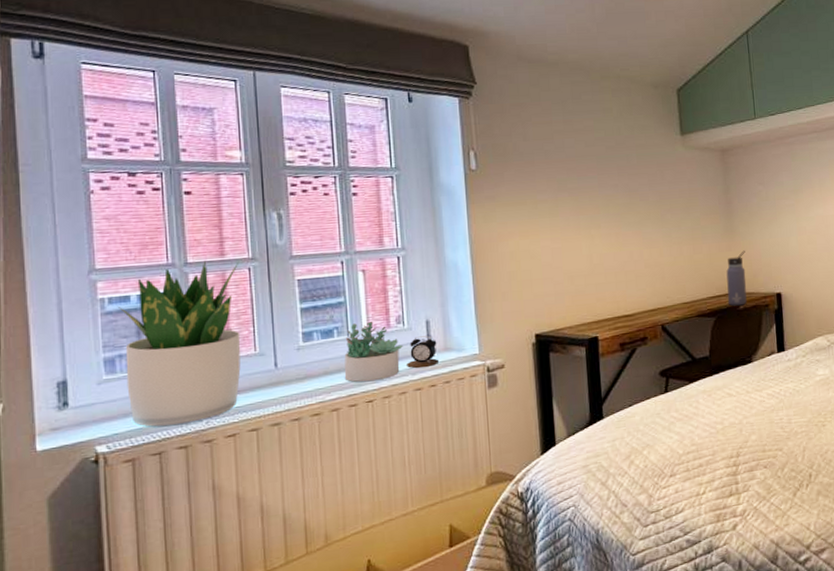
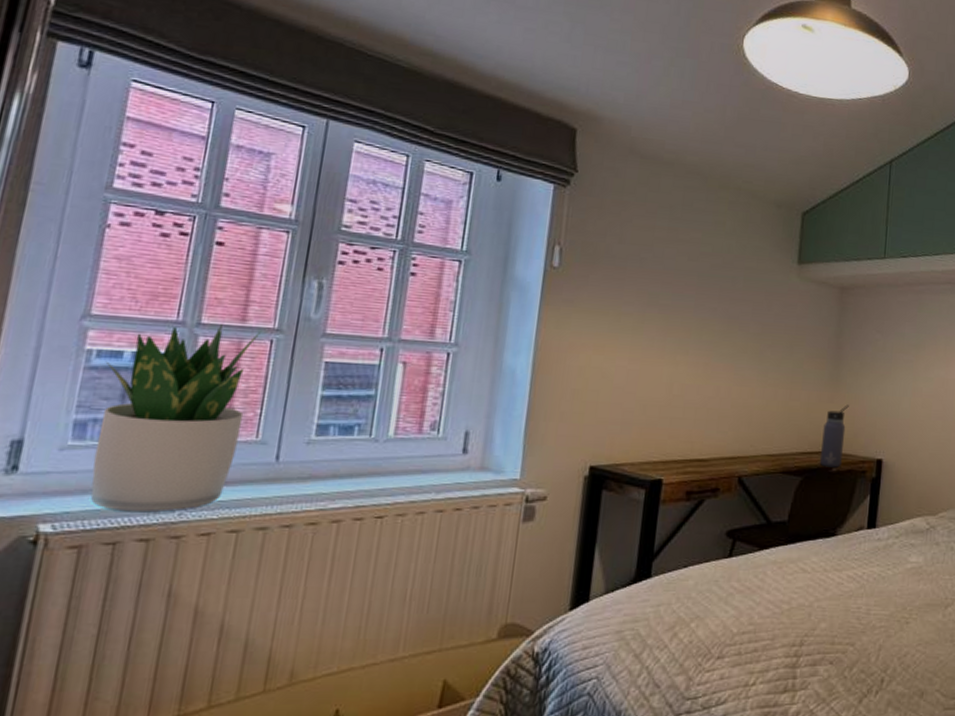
succulent plant: present [344,320,403,382] -> none [355,422,432,494]
alarm clock: present [407,336,438,368] -> none [432,449,474,486]

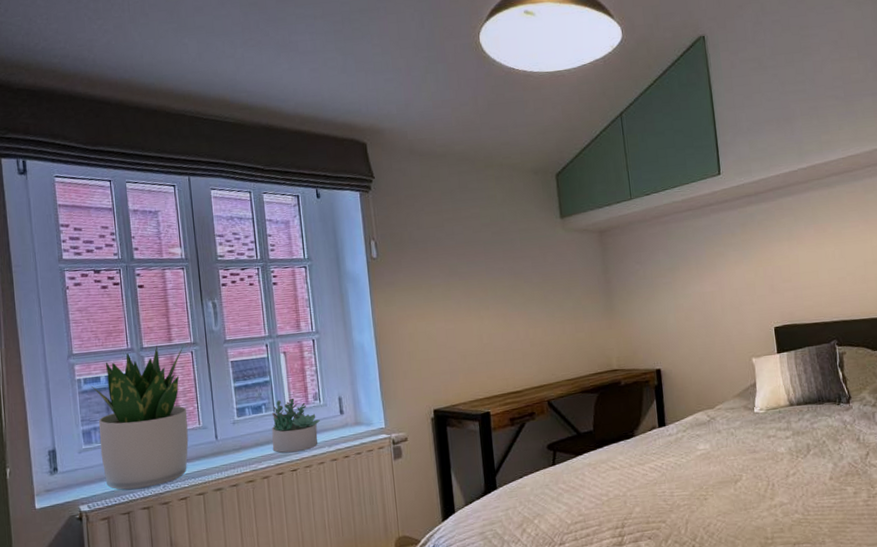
succulent plant: none [355,422,432,494] -> present [272,397,320,453]
water bottle: present [819,404,849,468] -> none [607,328,628,383]

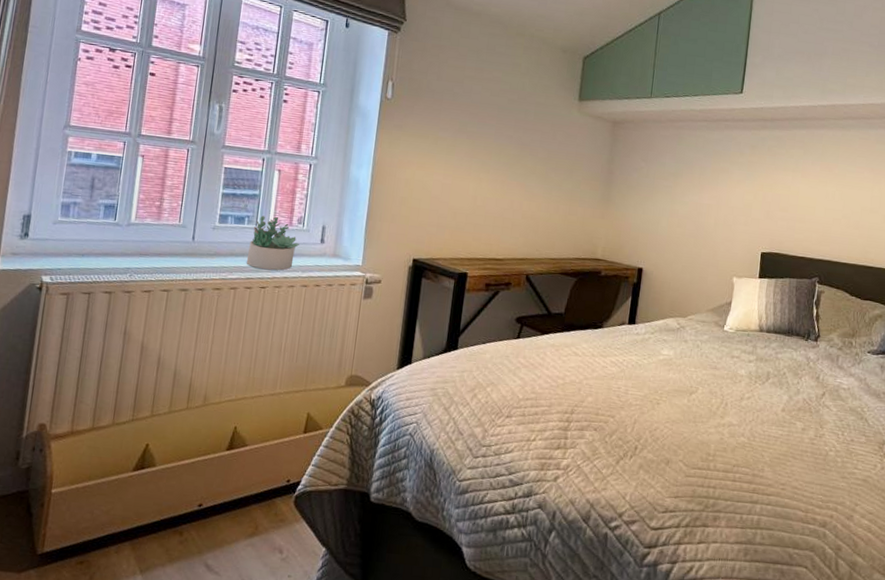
planter: present [90,346,189,491] -> none [73,136,182,273]

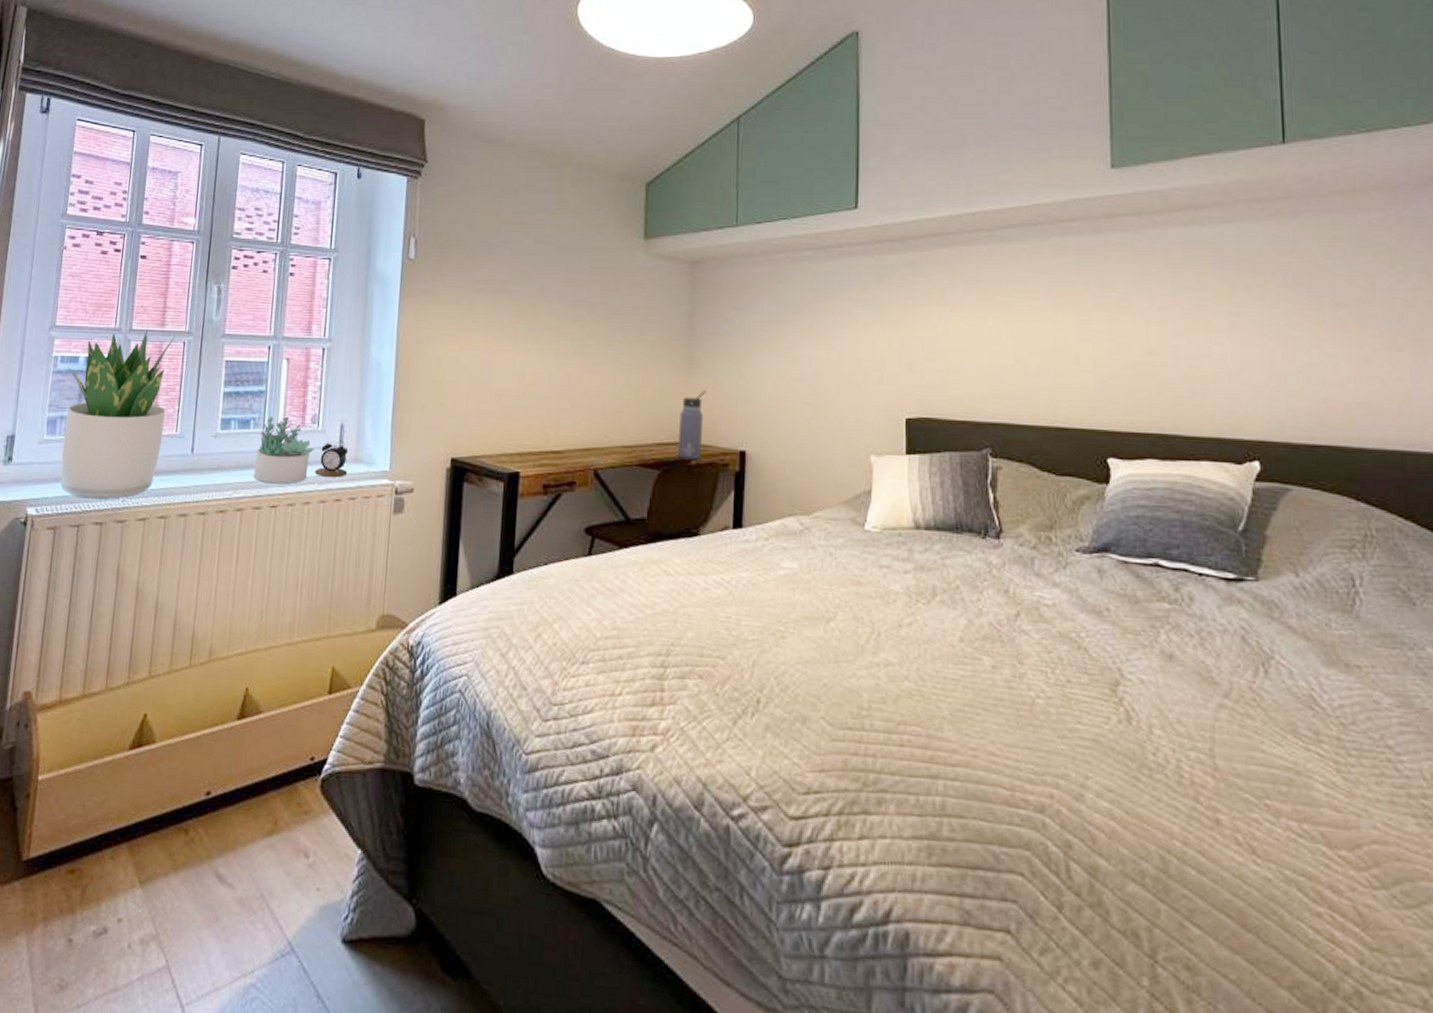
planter: none [73,136,182,273] -> present [60,329,177,499]
alarm clock: none [299,239,328,268] -> present [315,441,349,477]
water bottle: none [591,220,617,273] -> present [677,390,706,460]

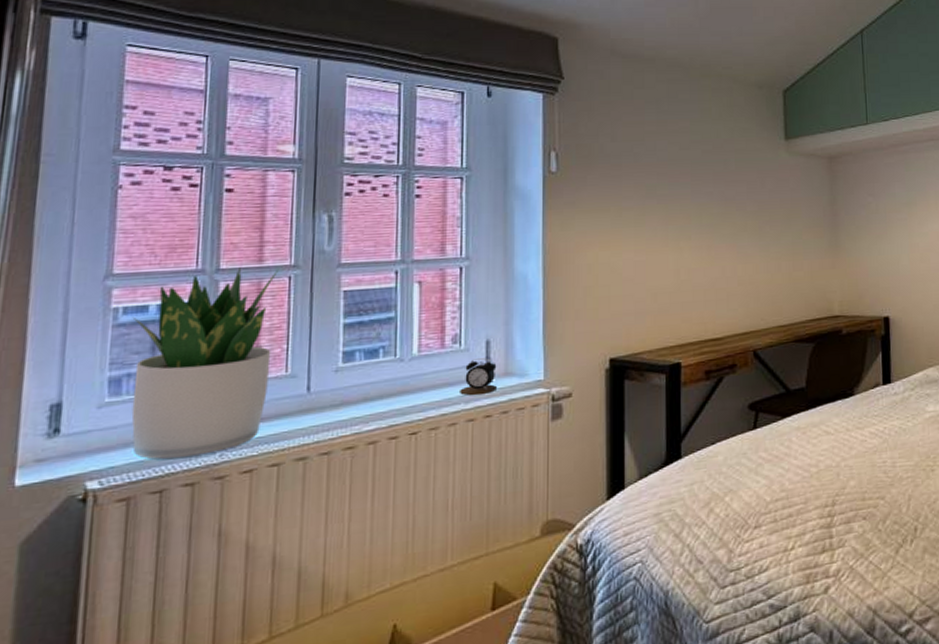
succulent plant: present [253,416,314,484] -> none [386,339,457,411]
water bottle: present [677,390,706,460] -> none [829,268,851,331]

